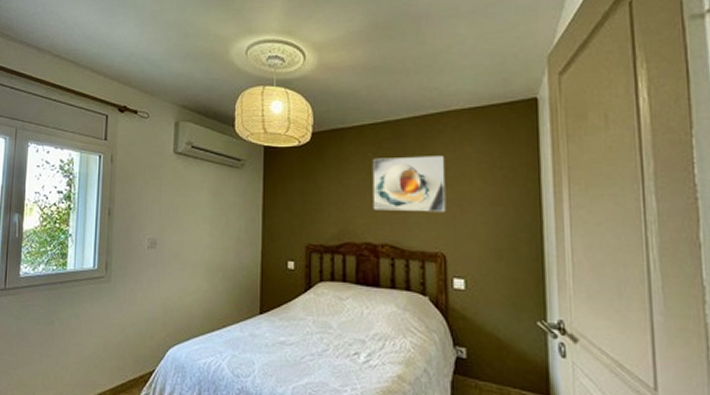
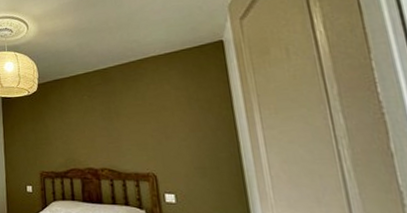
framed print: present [372,156,446,213] -> none [88,94,153,142]

